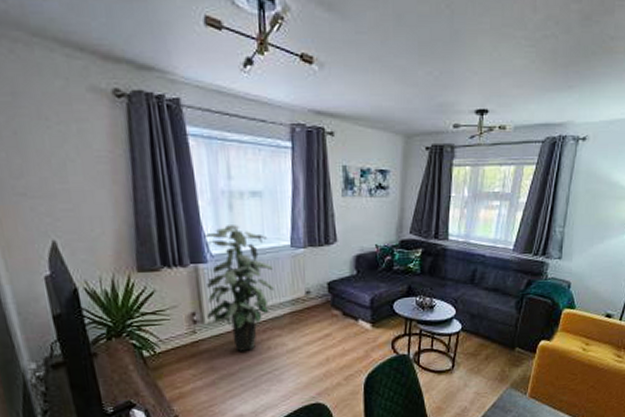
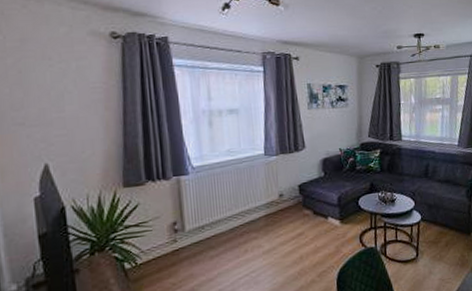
indoor plant: present [204,225,274,351] -> none [186,139,250,256]

